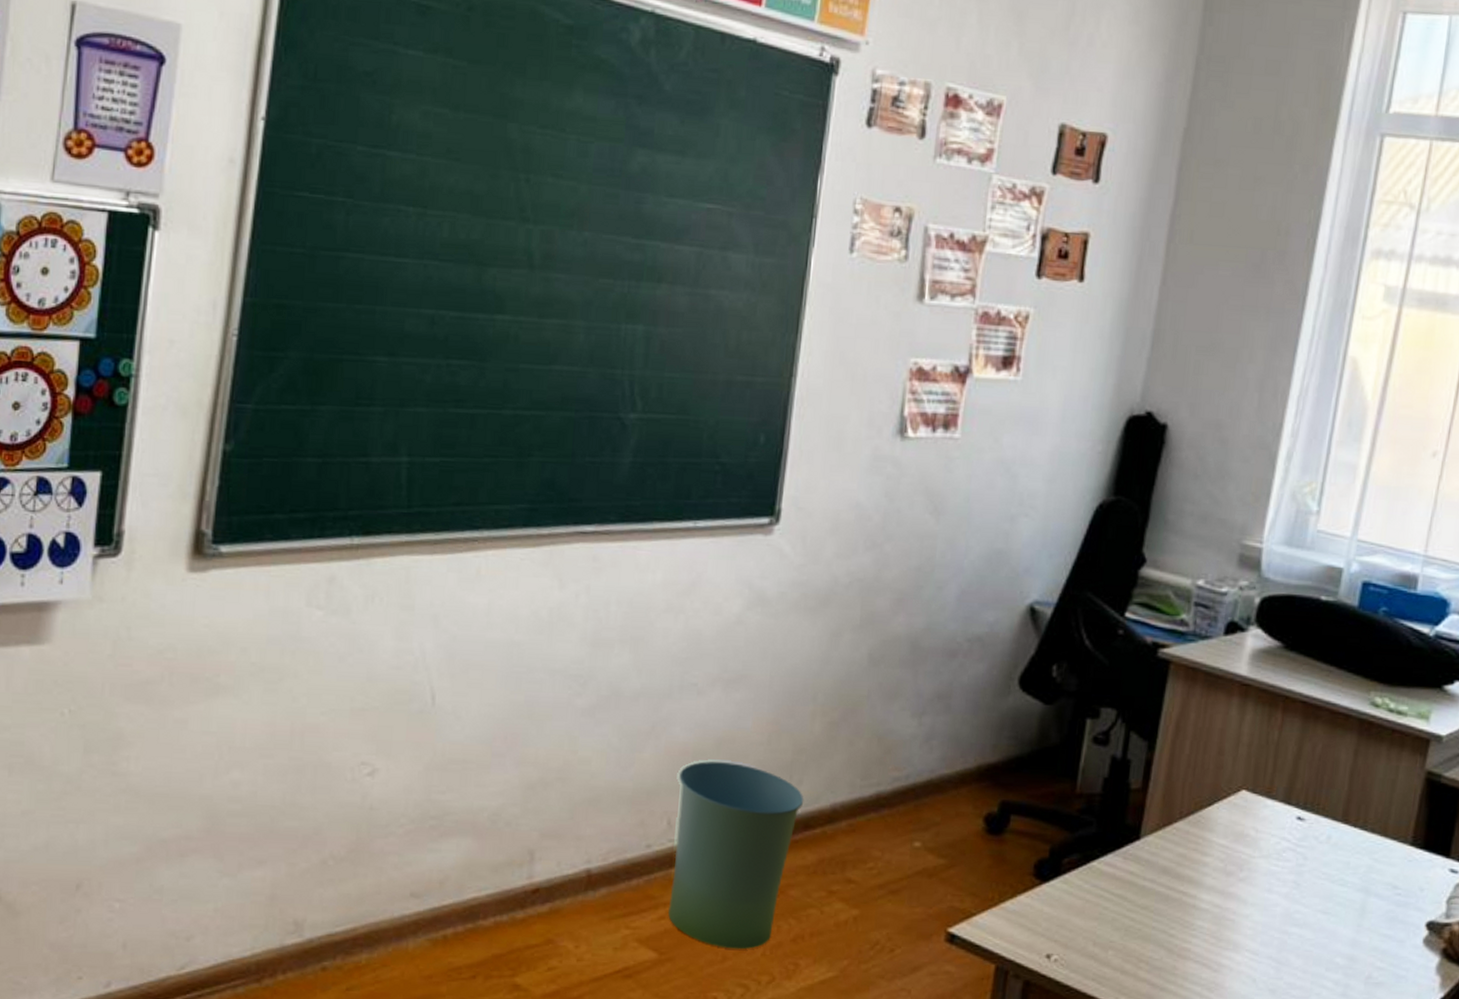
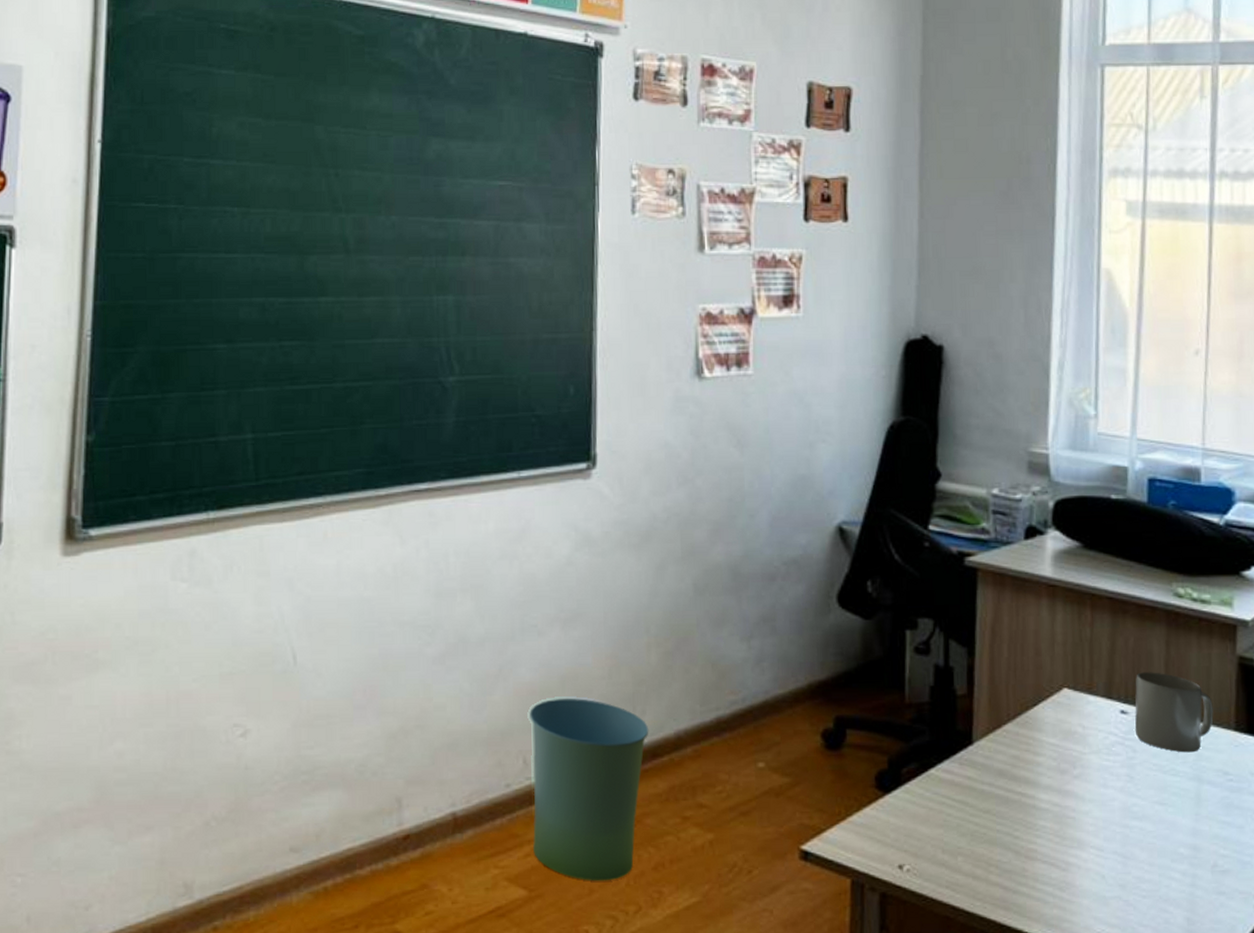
mug: none [1308,780,1393,864] -> present [1134,672,1214,753]

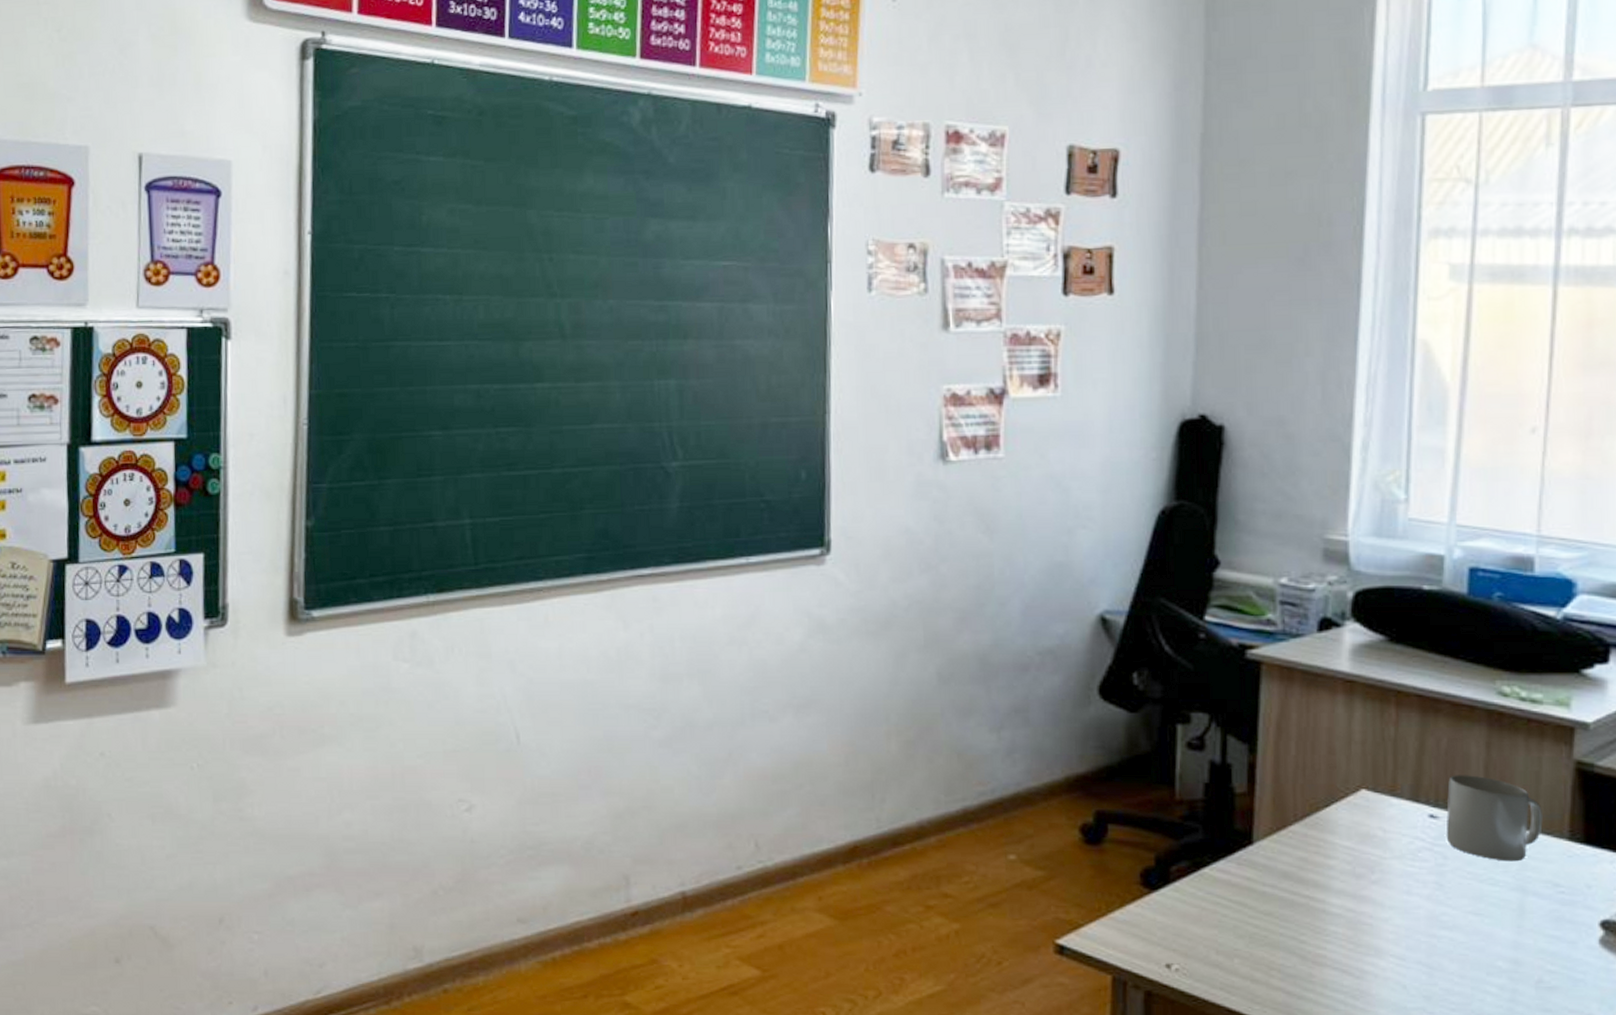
waste bin: present [530,698,649,881] -> none [761,785,889,965]

